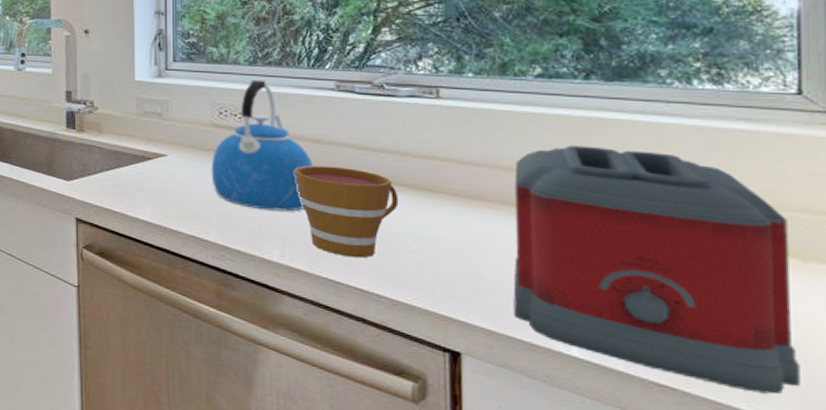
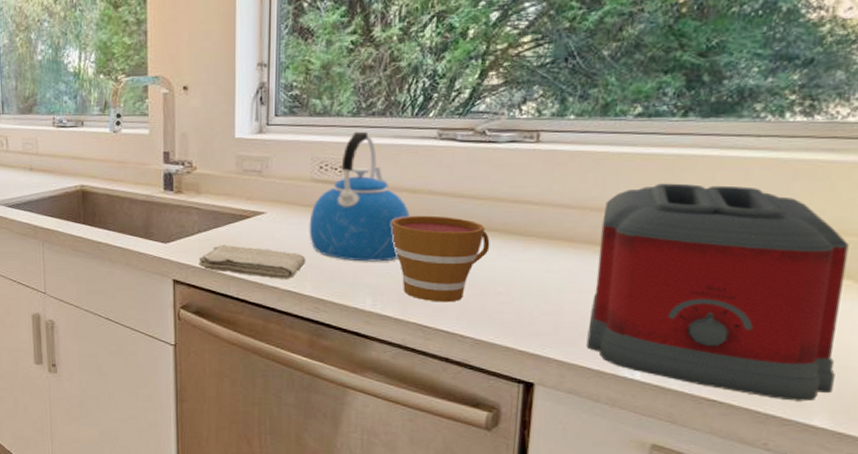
washcloth: none [101,185,210,224] -> present [198,245,306,279]

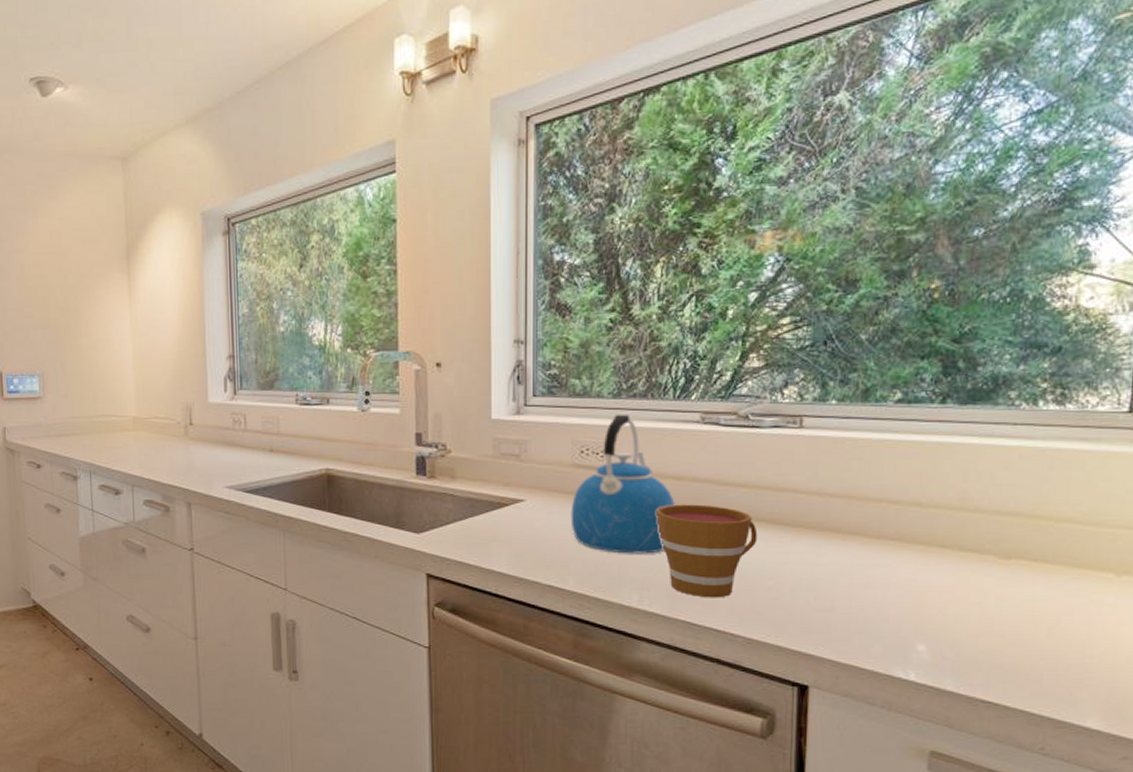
washcloth: present [198,245,306,279] -> none [454,535,569,573]
toaster: present [586,183,850,401] -> none [859,472,1108,702]

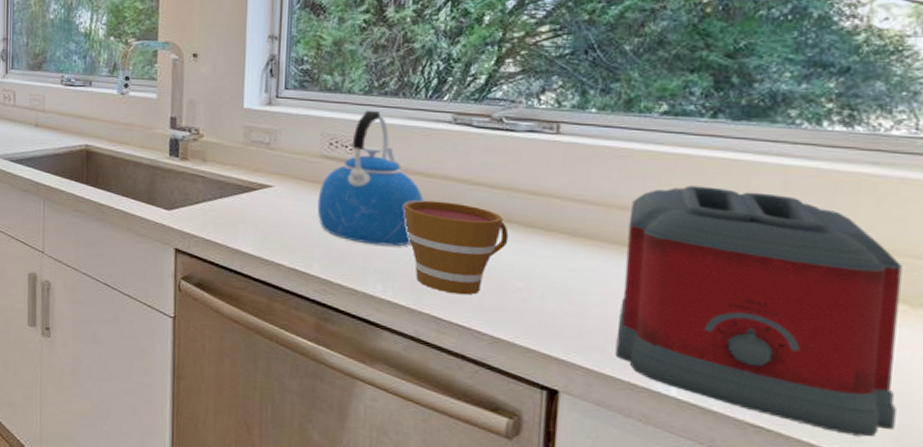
toaster: none [859,472,1108,702] -> present [615,185,903,437]

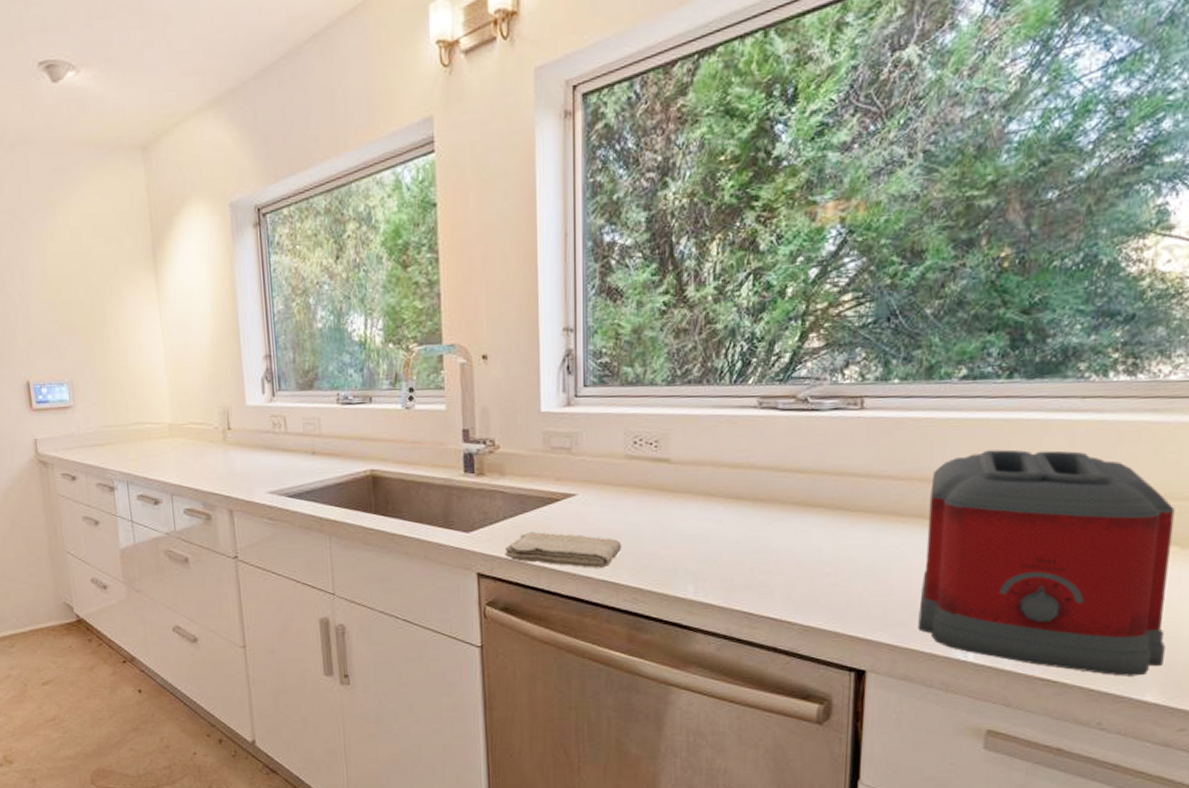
washcloth: none [202,216,314,257] -> present [505,532,622,568]
kettle: present [317,110,423,246] -> none [624,401,731,546]
cup: present [403,200,509,295] -> none [712,492,816,587]

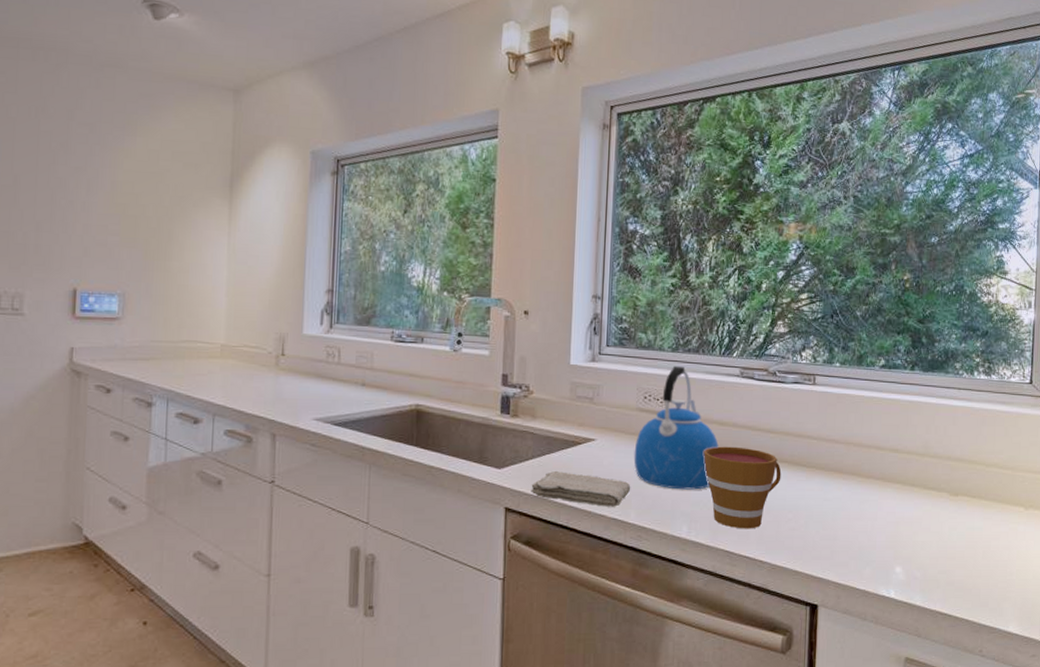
kettle: none [624,401,731,546] -> present [633,365,719,490]
cup: none [712,492,816,587] -> present [703,446,782,529]
toaster: present [918,449,1175,676] -> none [855,424,1019,611]

